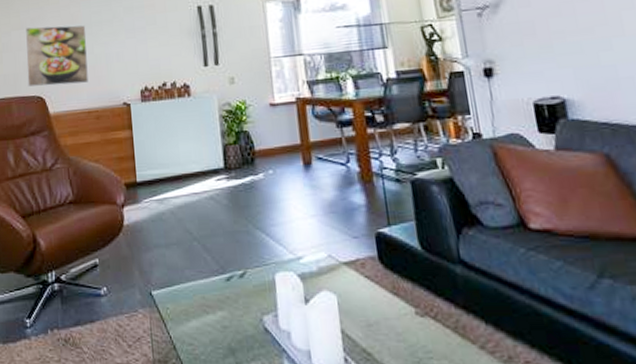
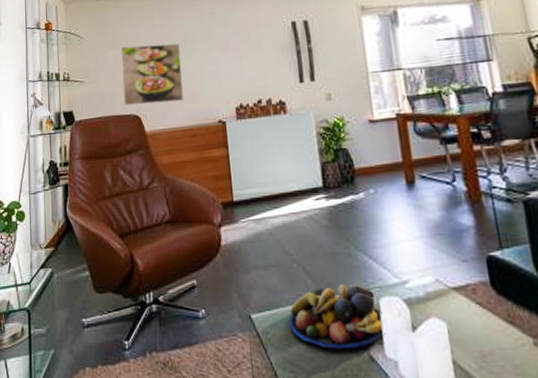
fruit bowl: none [189,260,280,323] -> present [289,284,386,350]

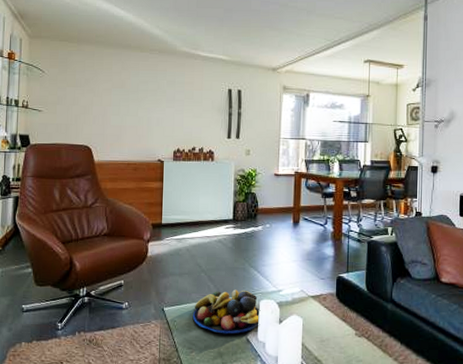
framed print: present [121,43,183,106] -> none [77,86,133,140]

